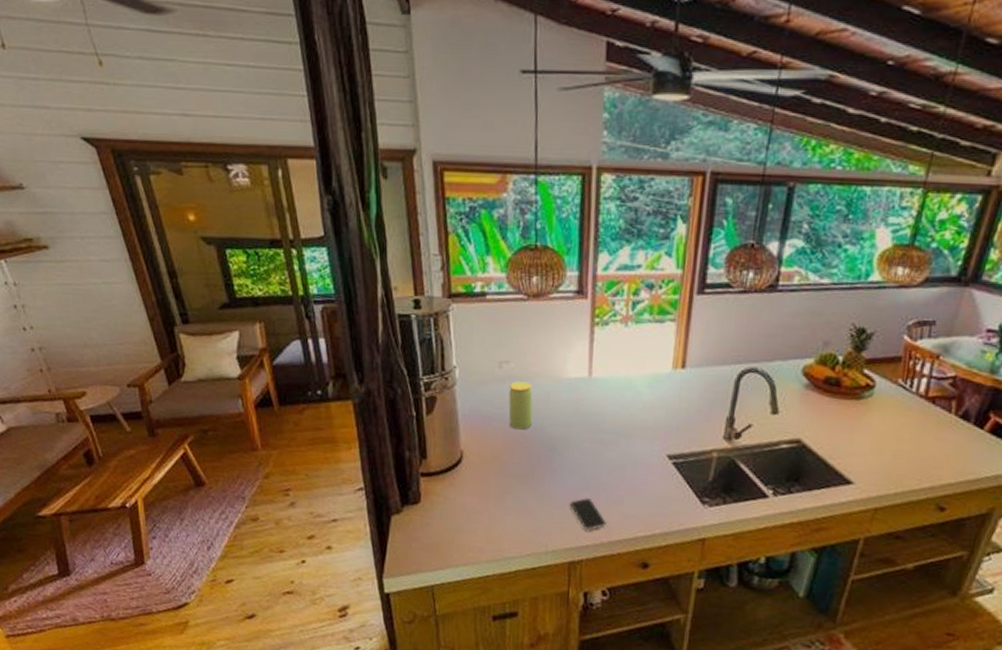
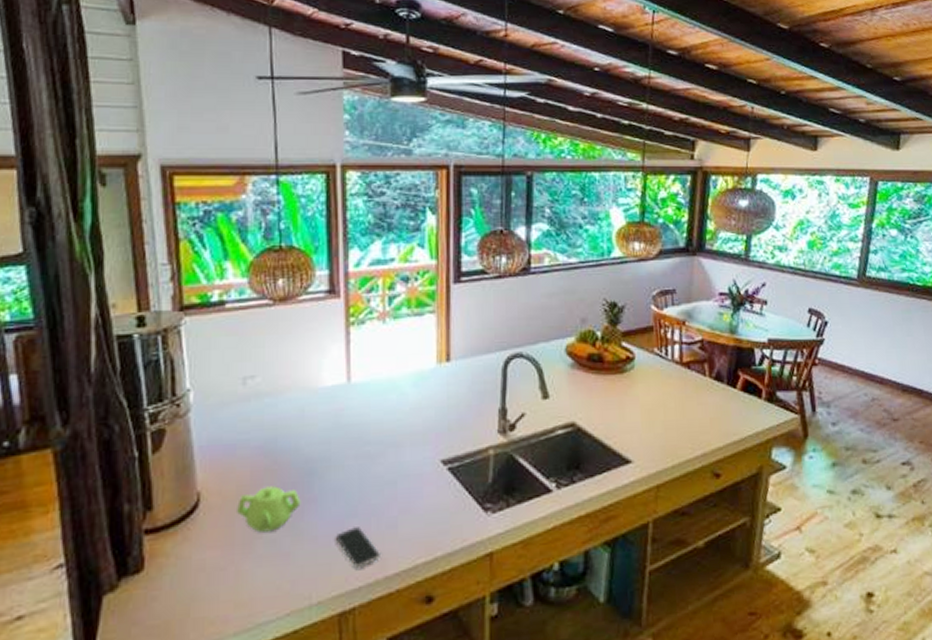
teapot: none [491,454,543,490] -> present [237,486,301,532]
jar: present [508,381,533,430] -> none [256,397,286,456]

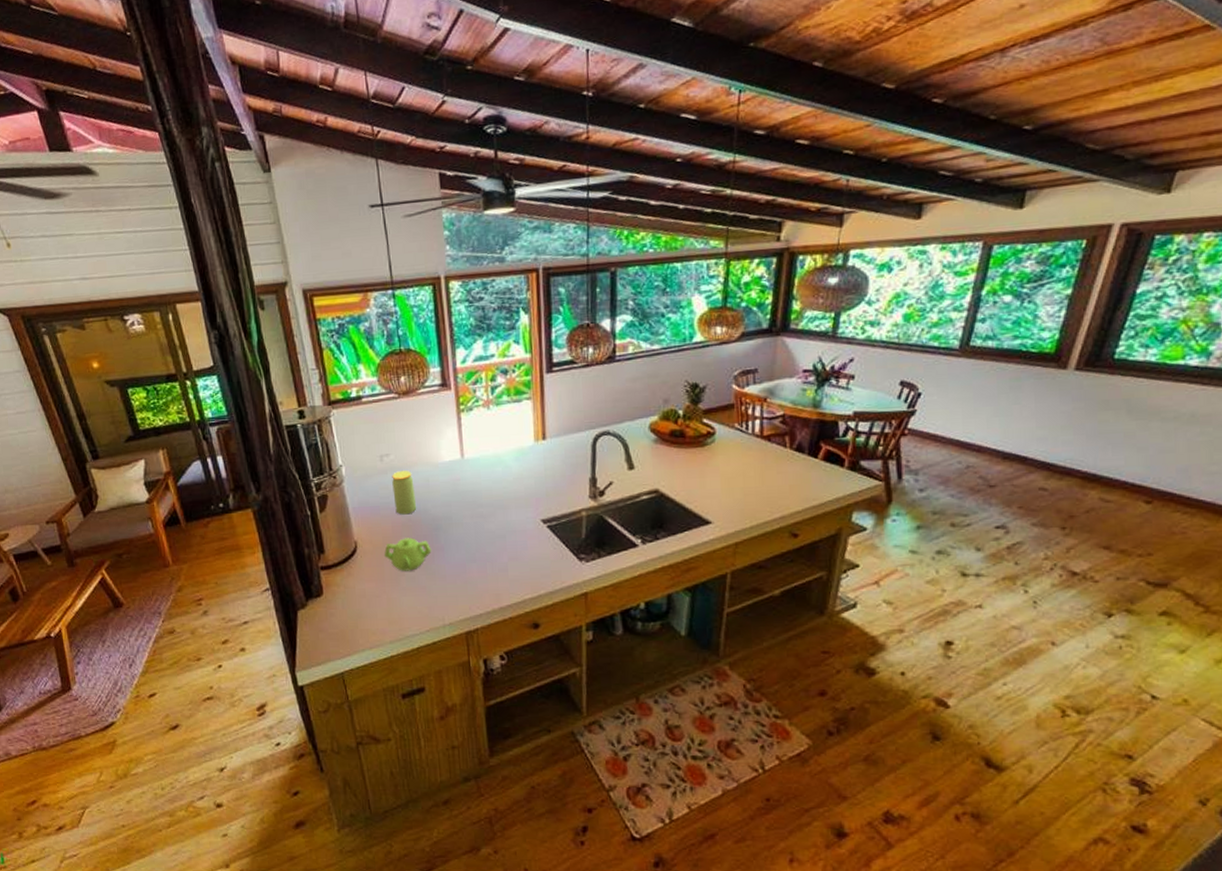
jar: none [256,397,286,456] -> present [392,471,417,515]
smartphone: present [335,527,382,569] -> none [459,569,497,601]

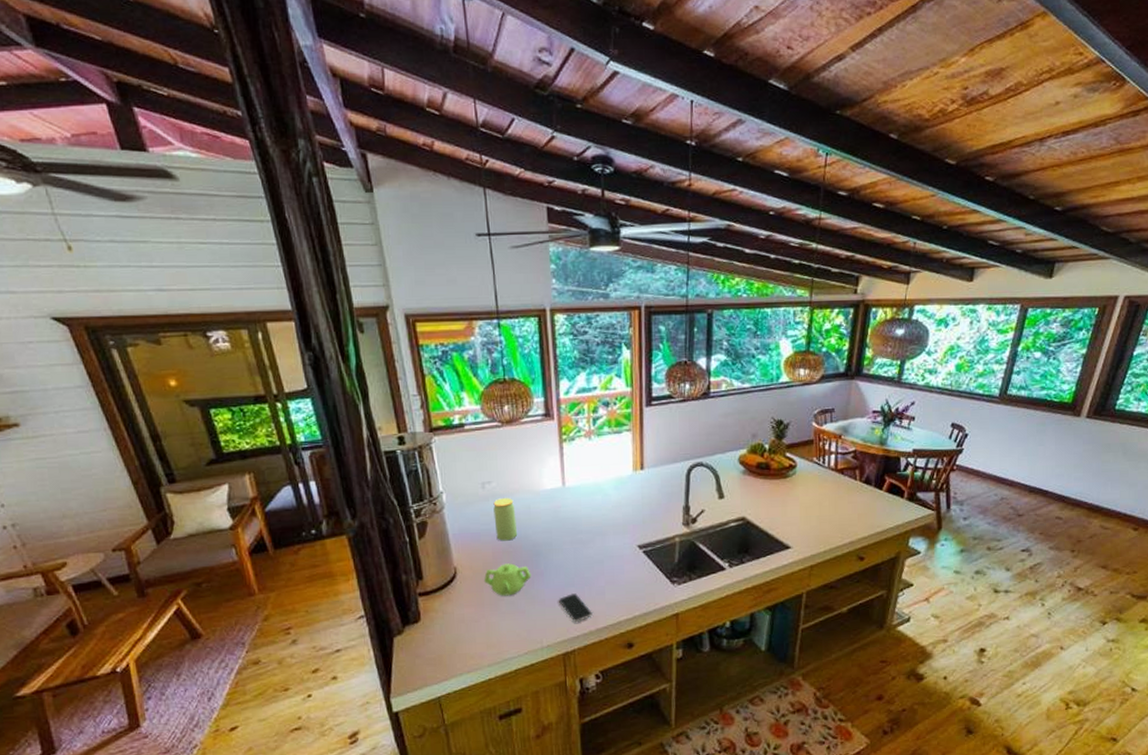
smartphone: none [459,569,497,601] -> present [558,593,594,623]

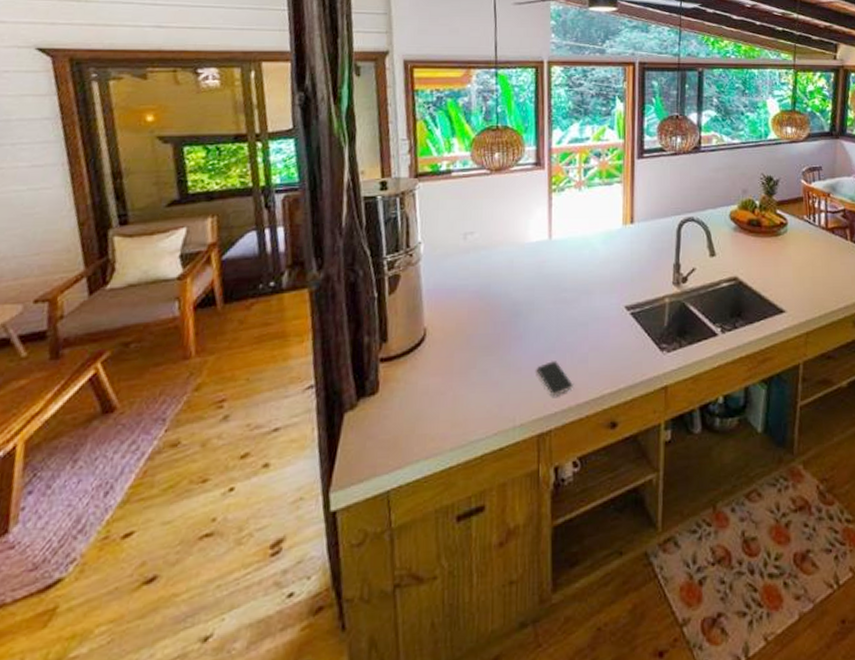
teapot: present [484,563,531,596] -> none [456,324,509,363]
jar: present [493,498,518,541] -> none [473,250,498,299]

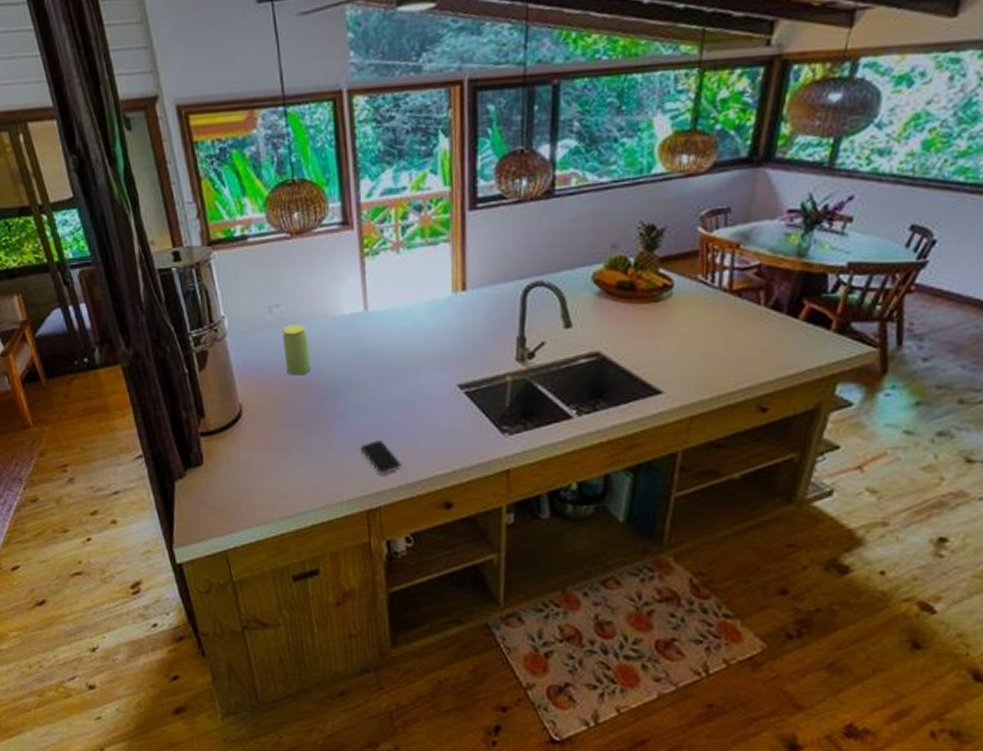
jar: none [473,250,498,299] -> present [282,324,312,376]

